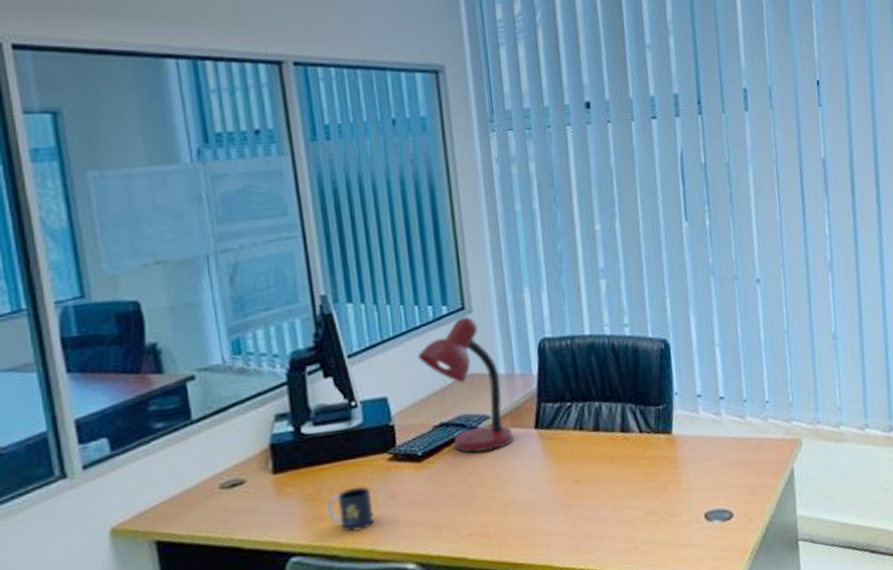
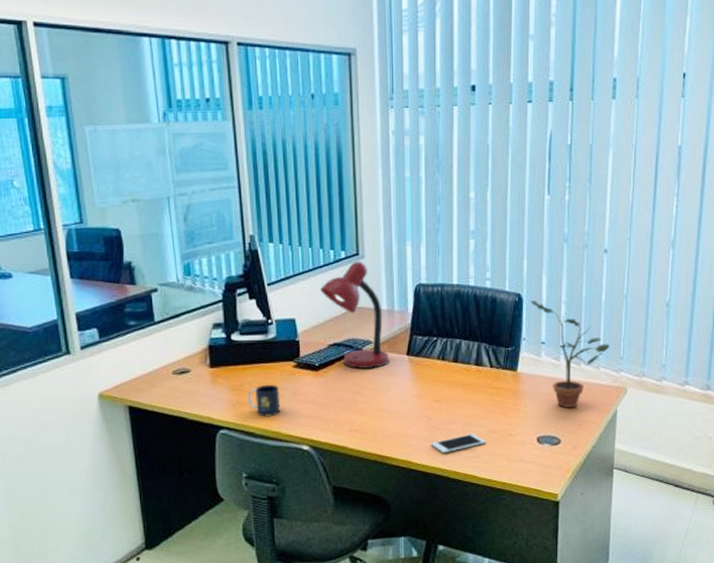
cell phone: none [574,519,644,550] -> present [430,434,486,454]
potted plant: none [678,346,776,473] -> present [530,300,610,408]

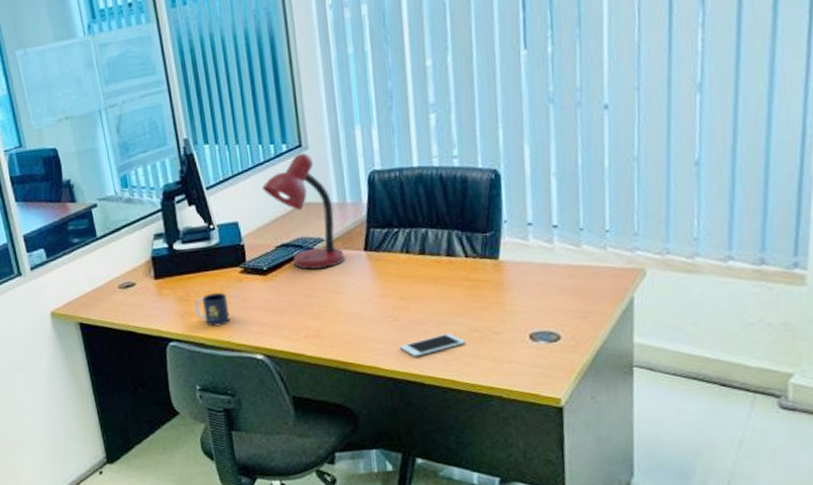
potted plant: present [530,300,610,408] -> none [510,175,619,298]

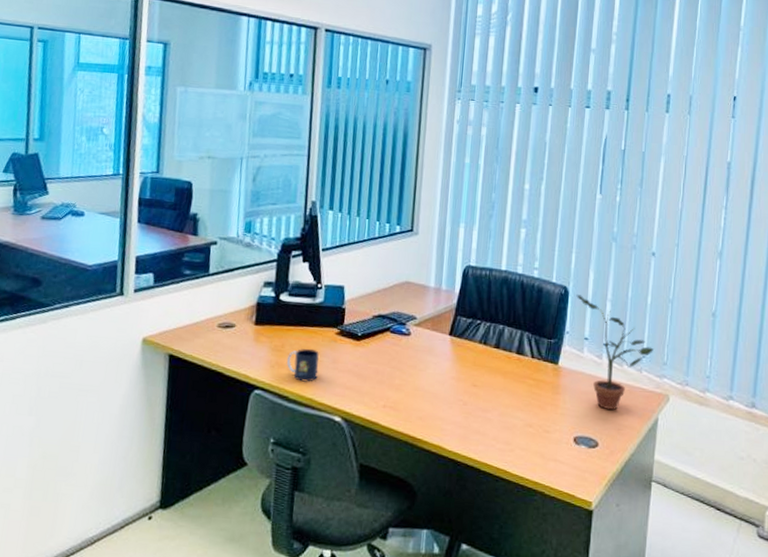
desk lamp: present [261,153,345,271] -> none [371,236,432,345]
cell phone: present [399,333,466,357] -> none [464,425,522,443]
potted plant: none [510,175,619,298] -> present [576,294,654,410]

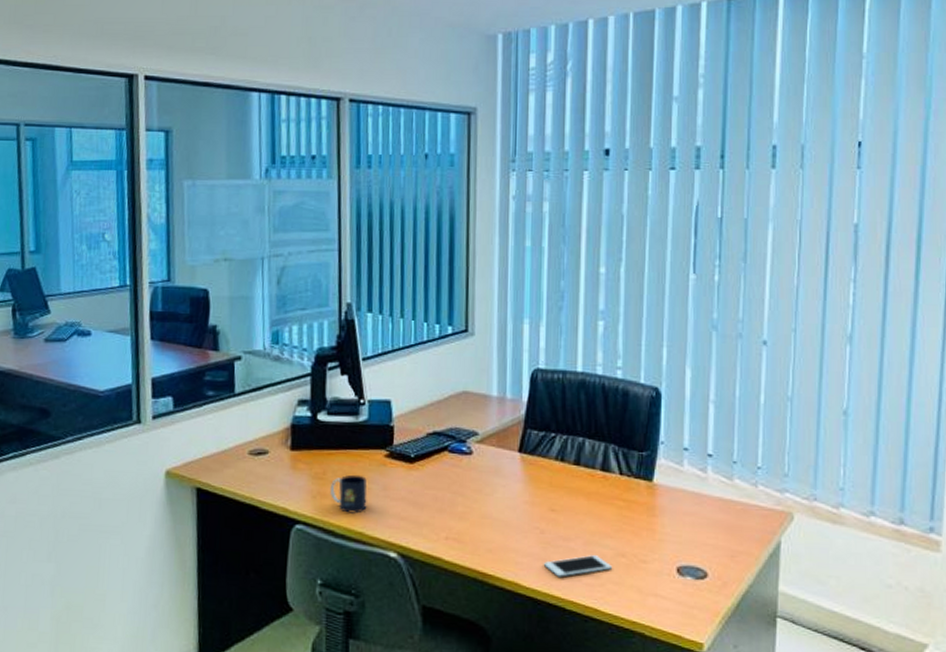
cell phone: none [464,425,522,443] -> present [543,555,613,577]
potted plant: present [576,294,654,410] -> none [670,397,771,533]

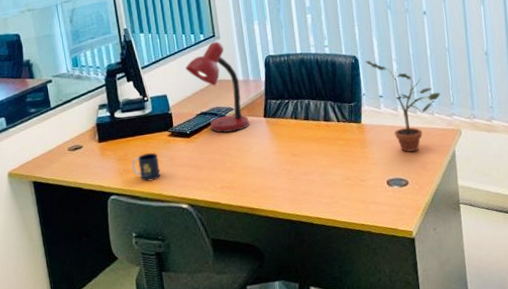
desk lamp: none [420,338,498,465] -> present [185,41,250,134]
cell phone: present [543,555,613,577] -> none [293,182,342,202]
potted plant: none [670,397,771,533] -> present [365,60,440,152]

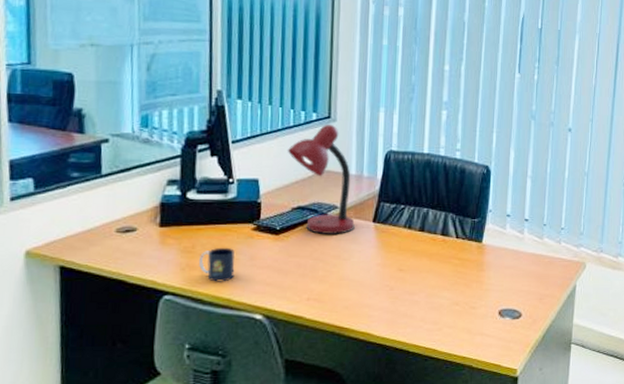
potted plant: present [365,60,440,152] -> none [498,173,571,281]

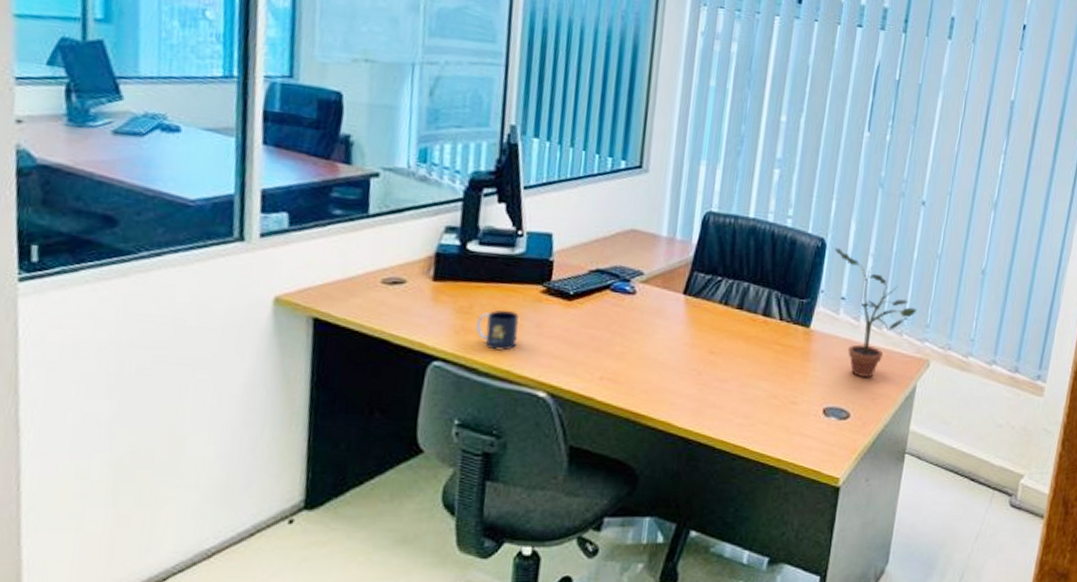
desk lamp: present [287,124,355,235] -> none [588,174,662,305]
potted plant: none [498,173,571,281] -> present [834,248,917,377]

